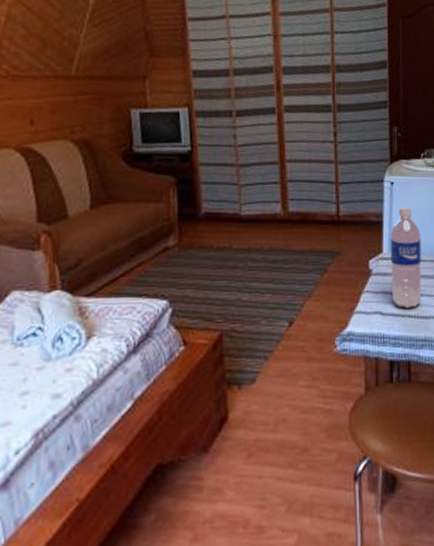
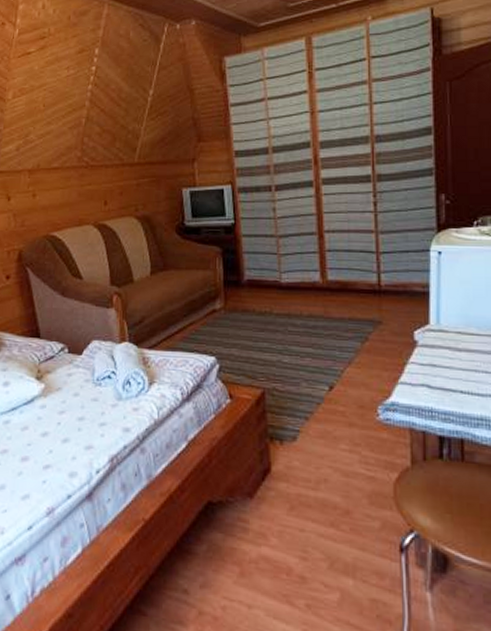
water bottle: present [390,207,422,308] -> none [438,277,477,383]

